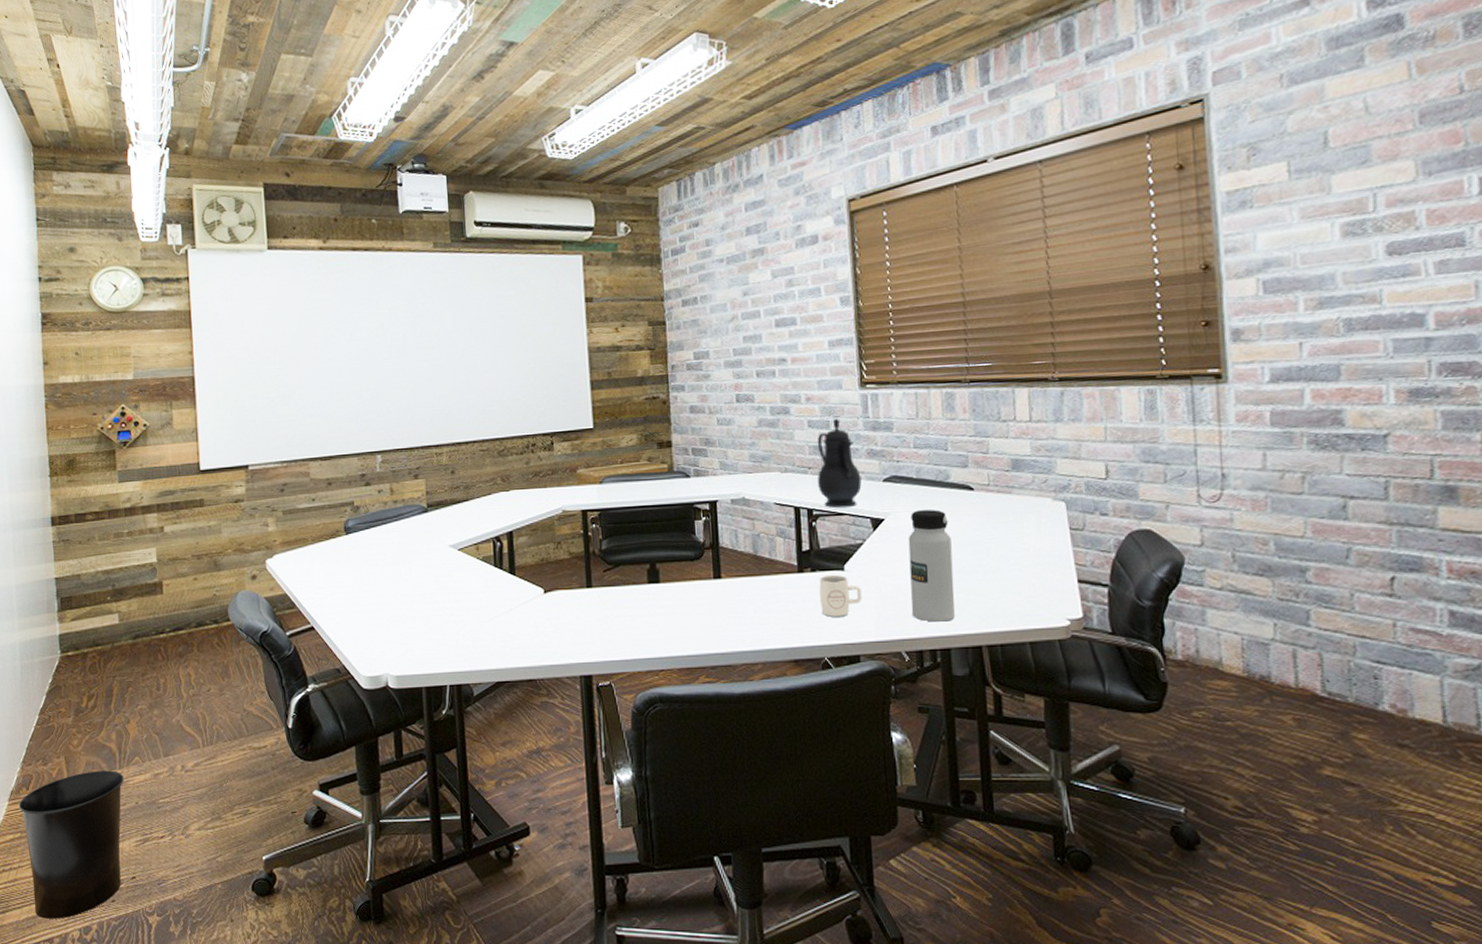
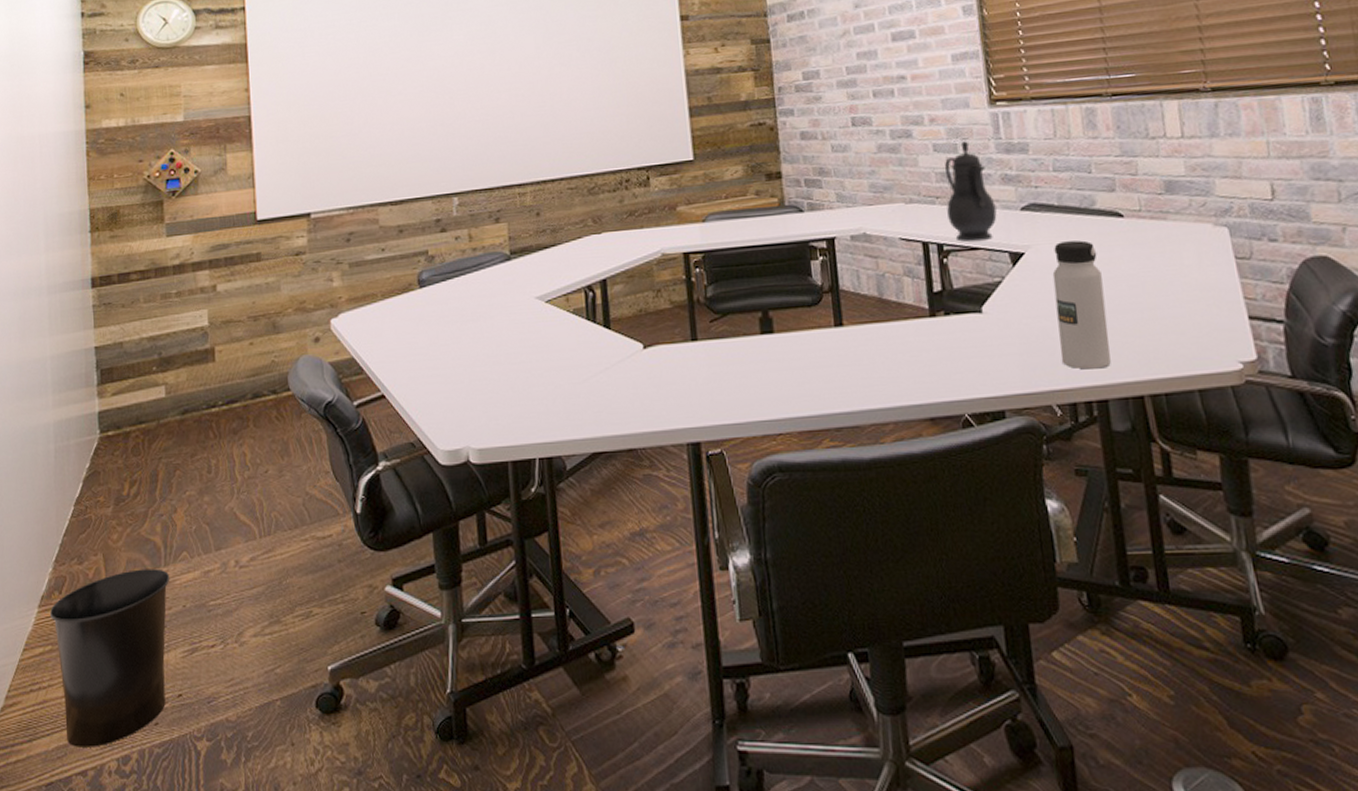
mug: present [819,574,862,617] -> none [954,318,1004,367]

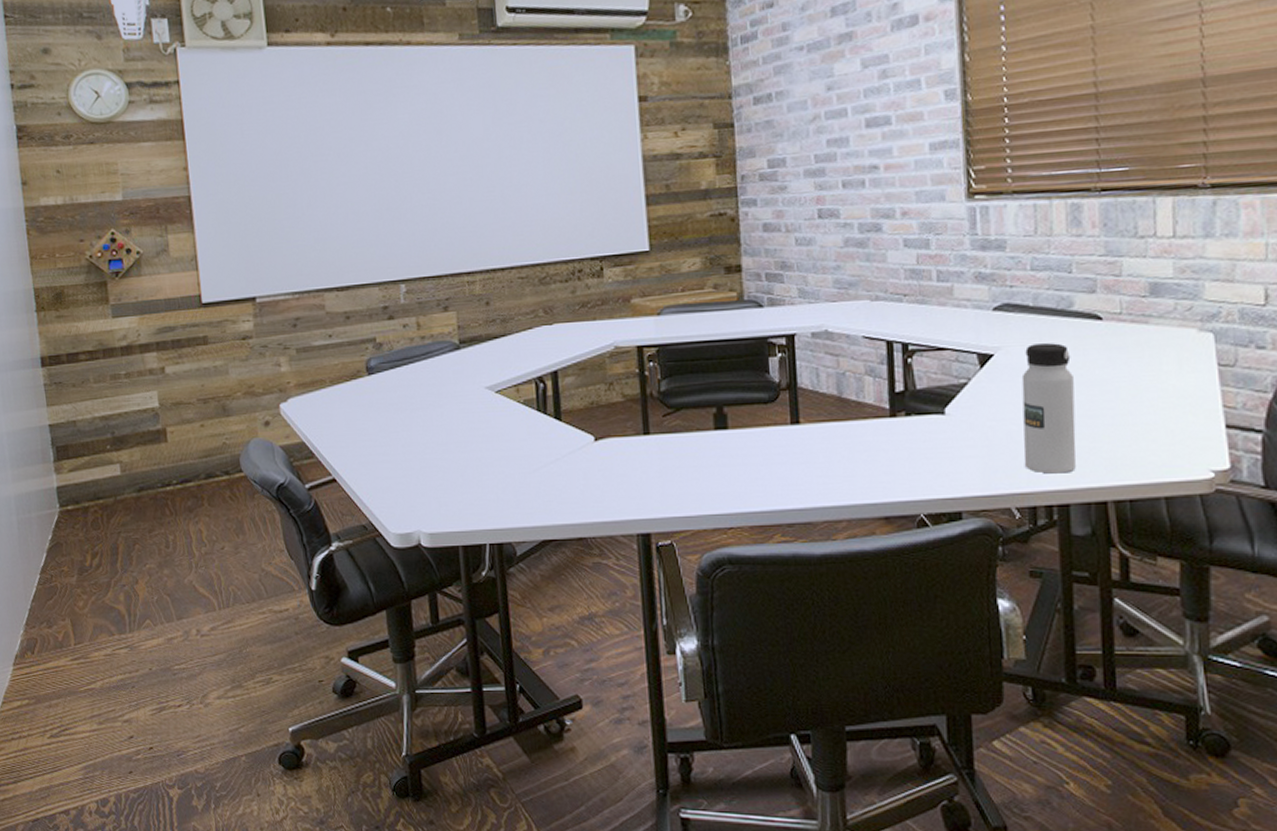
waste bin: present [50,568,170,747] -> none [24,634,138,790]
coffeepot: present [944,141,997,243] -> none [914,236,967,343]

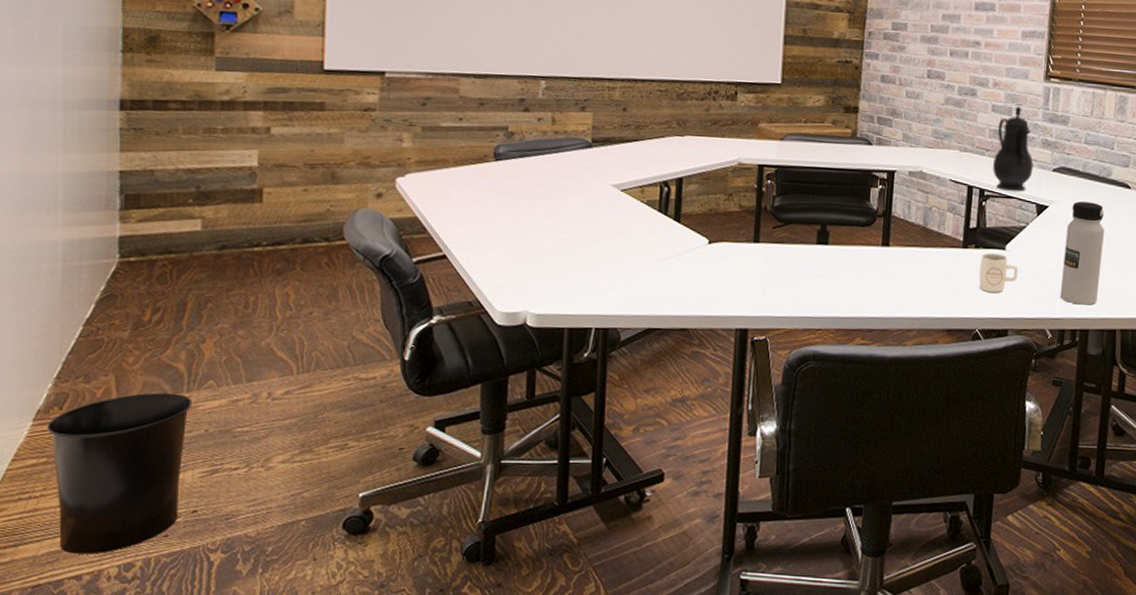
waste bin: none [24,634,138,790] -> present [47,392,193,554]
coffeepot: none [914,236,967,343] -> present [993,106,1034,193]
mug: none [915,419,966,468] -> present [979,252,1018,293]

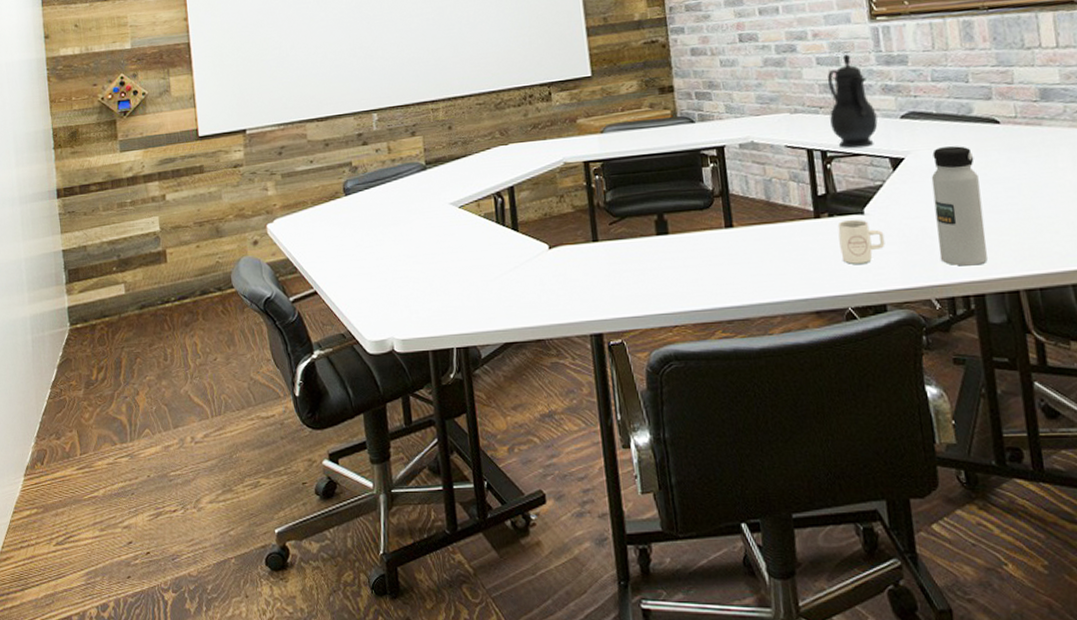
waste bin: present [47,392,193,554] -> none [34,443,136,596]

